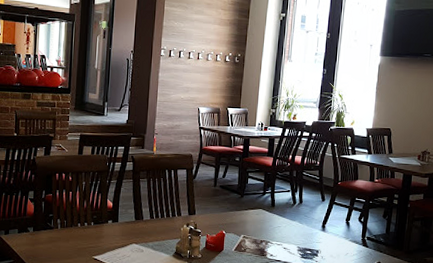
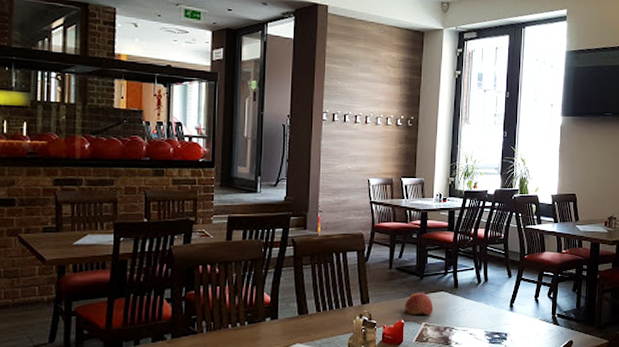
apple: none [226,208,252,229] -> present [405,292,434,316]

